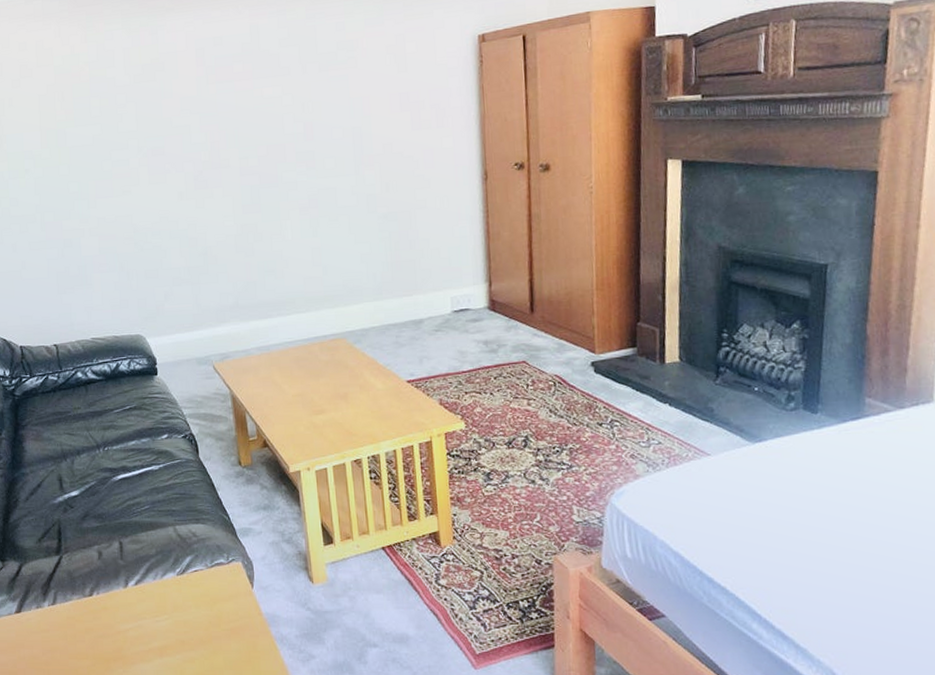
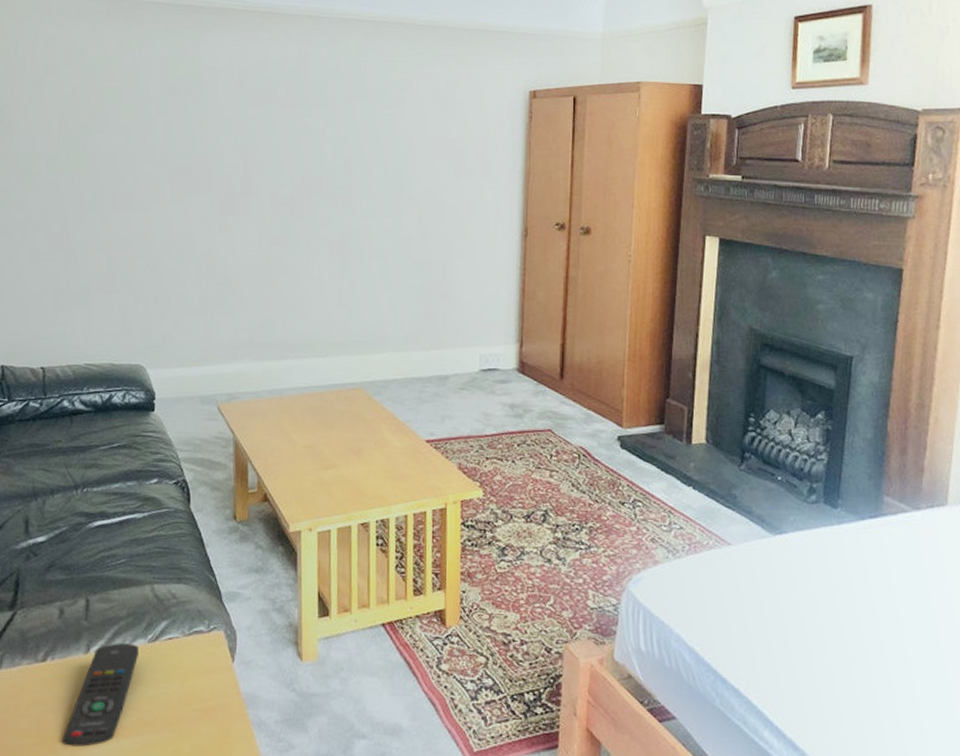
remote control: none [115,577,170,665] -> present [62,643,139,747]

